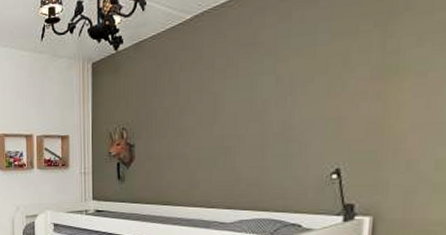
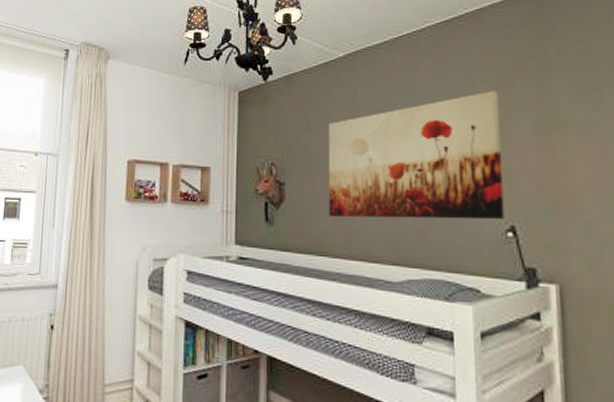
wall art: none [173,40,341,172] -> present [328,90,505,220]

